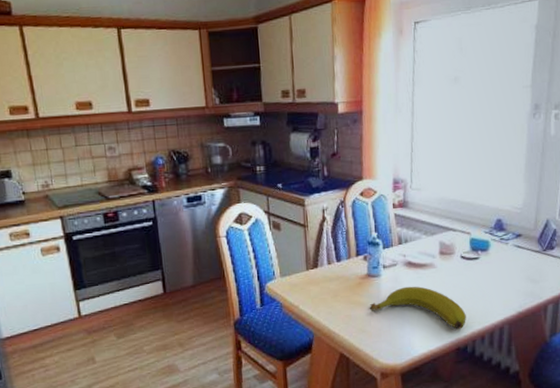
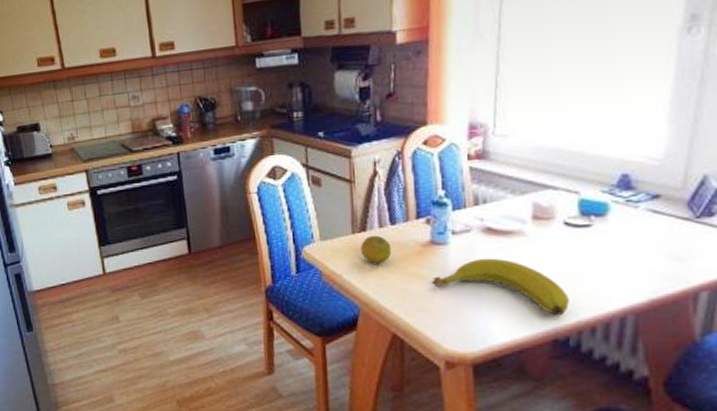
fruit: none [313,271,338,295] -> present [360,235,392,264]

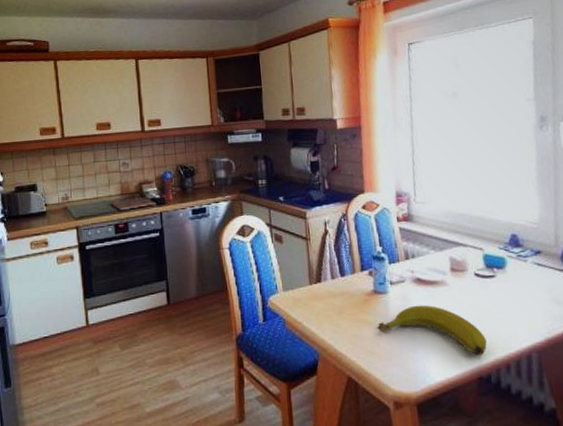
fruit: present [360,235,392,264] -> none [317,286,343,312]

